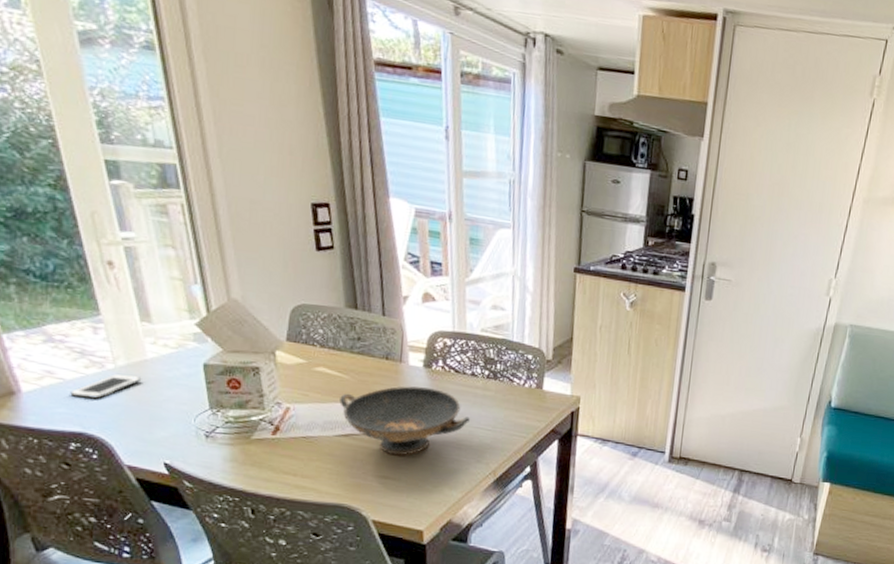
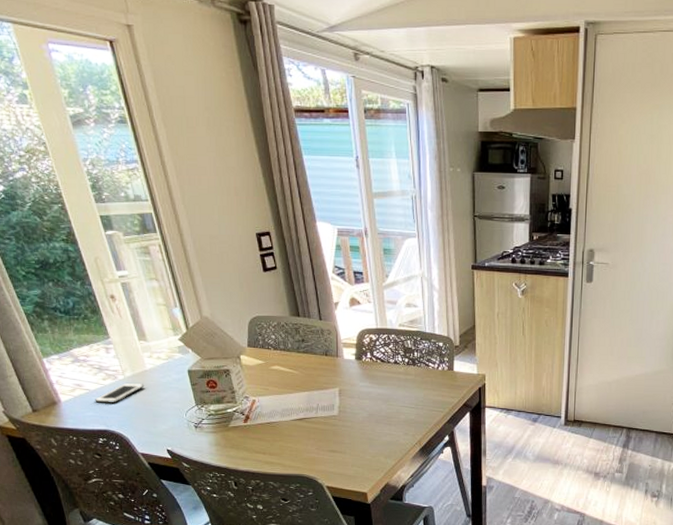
decorative bowl: present [339,386,470,456] -> none [293,376,396,433]

